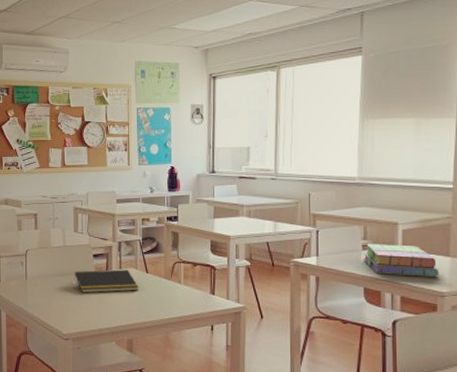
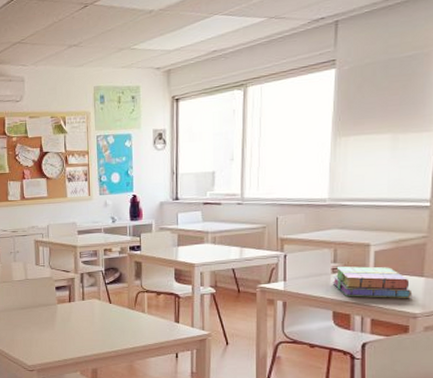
notepad: present [73,269,139,293] -> none [36,301,102,325]

